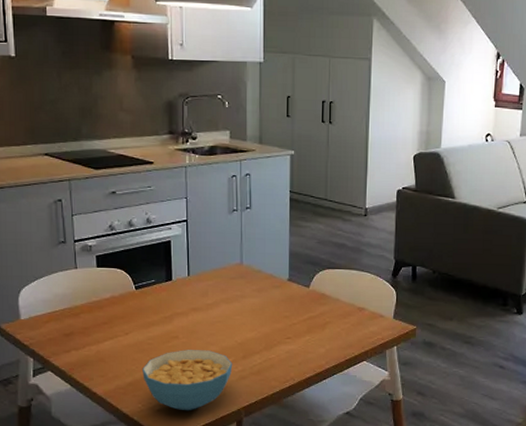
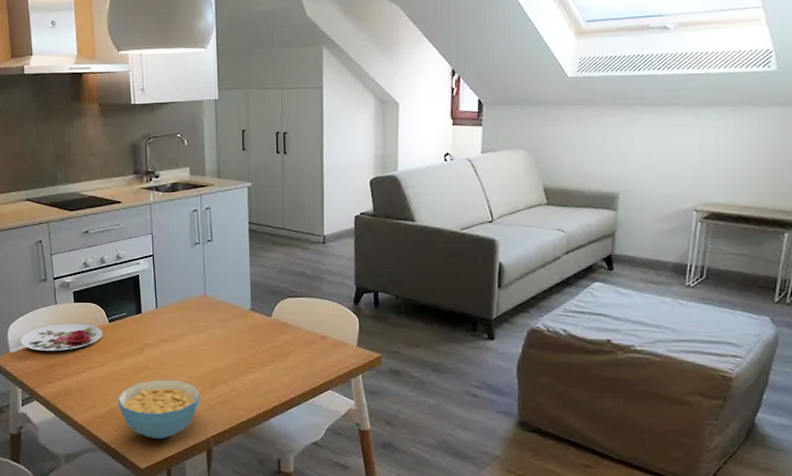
plate: none [33,289,128,318] -> present [20,323,103,351]

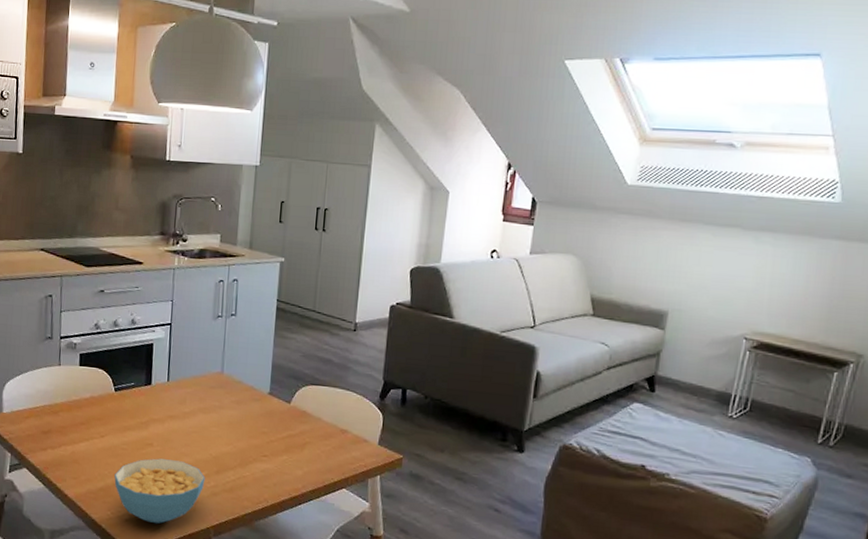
plate: present [20,323,103,351] -> none [16,387,107,417]

